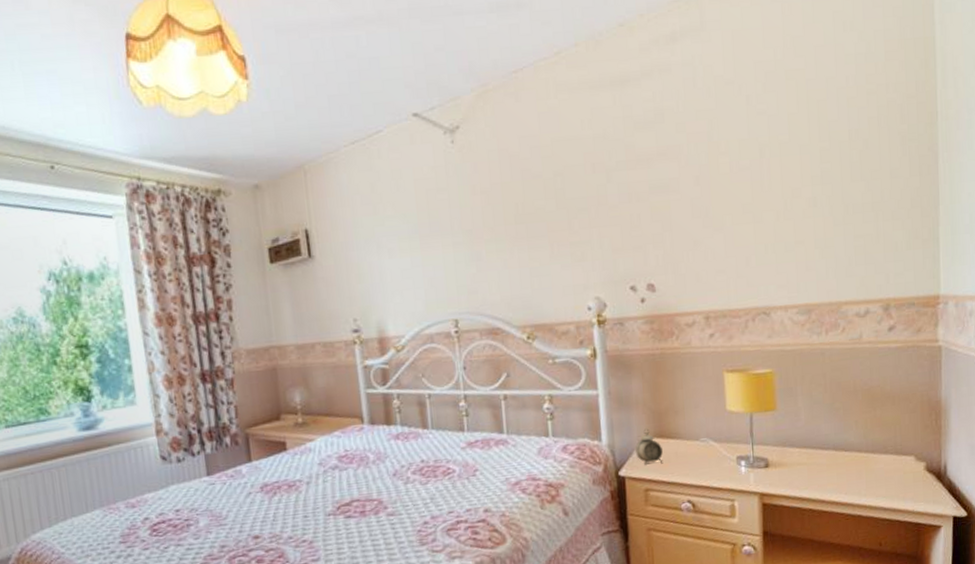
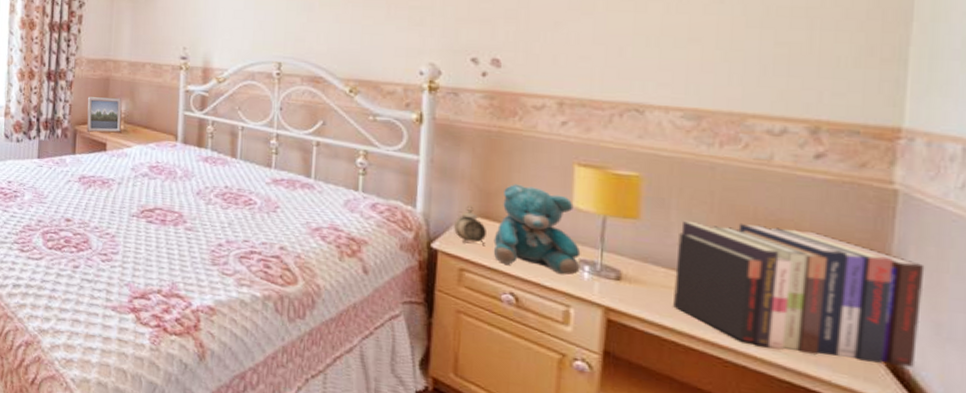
picture frame: none [254,387,301,433] -> present [87,97,122,133]
teddy bear: none [669,399,738,476] -> present [493,184,581,275]
books: none [805,392,962,498] -> present [673,221,925,368]

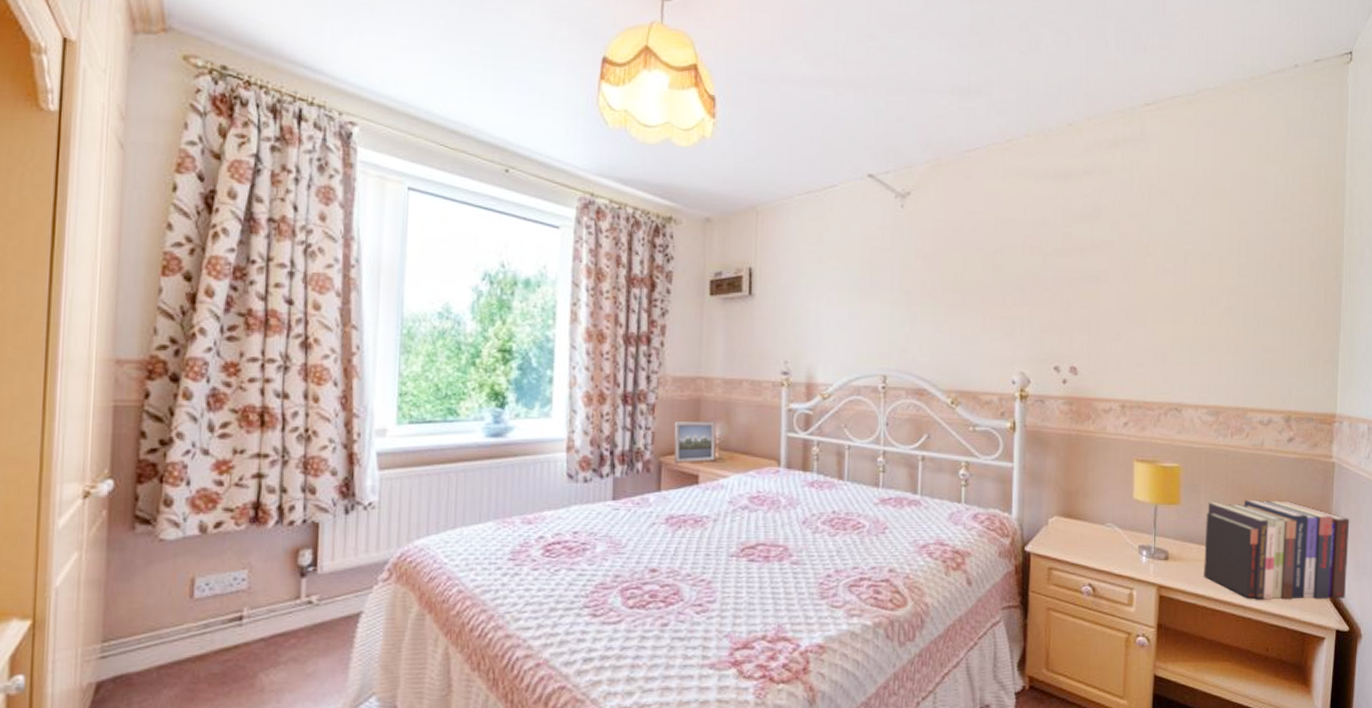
alarm clock: present [454,205,486,245] -> none [1043,507,1069,543]
teddy bear: present [493,184,581,275] -> none [1075,483,1140,562]

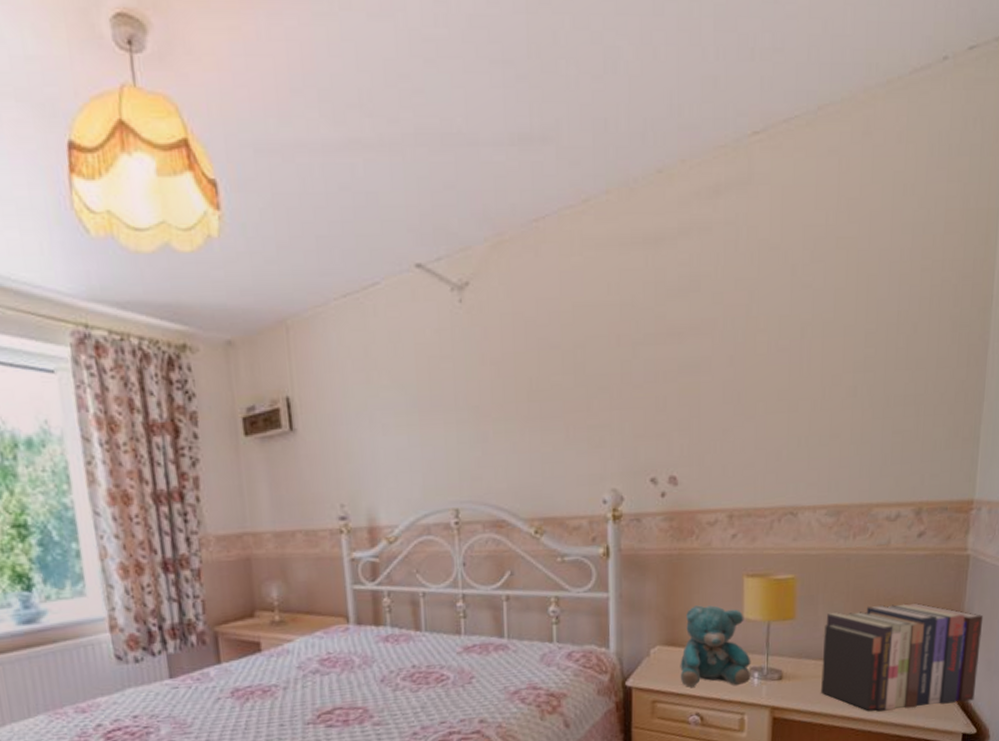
picture frame: present [674,421,717,463] -> none [225,581,278,632]
teddy bear: none [1075,483,1140,562] -> present [680,605,751,687]

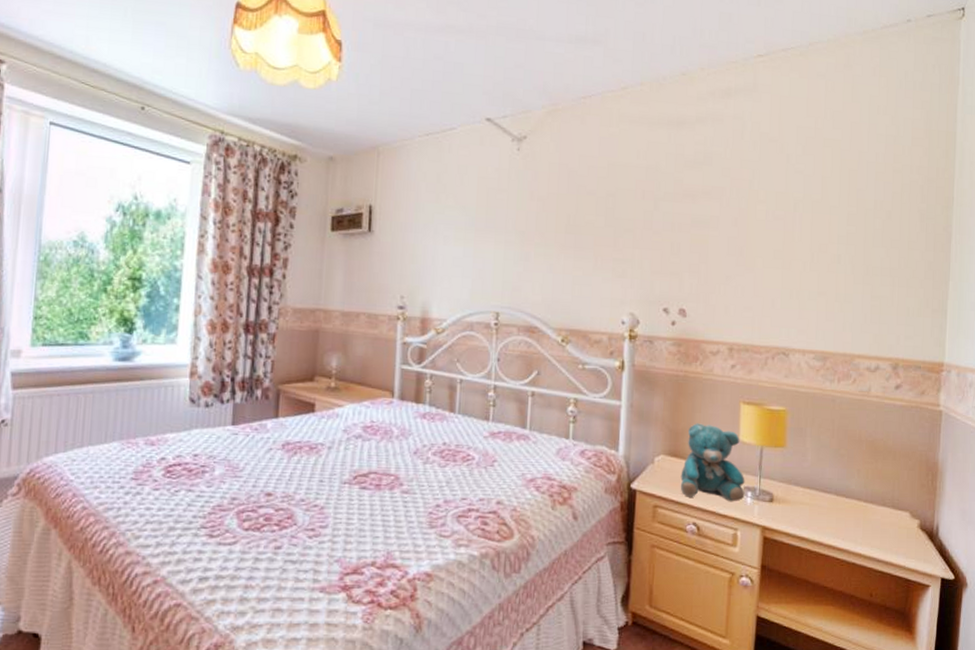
books: present [821,602,984,713] -> none [808,445,957,547]

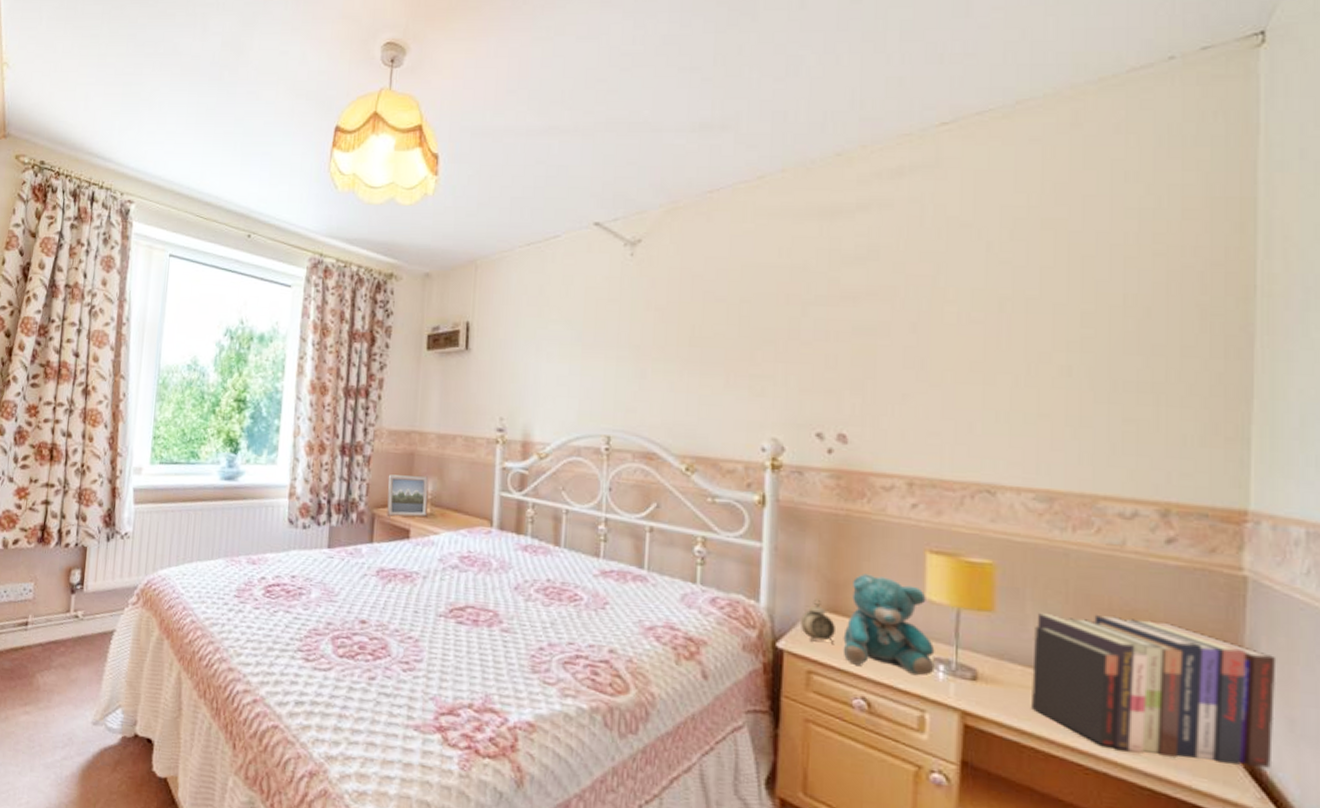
picture frame: none [292,351,334,392] -> present [387,474,429,518]
alarm clock: none [649,446,675,482] -> present [801,599,835,644]
books: none [808,445,957,547] -> present [1031,613,1277,768]

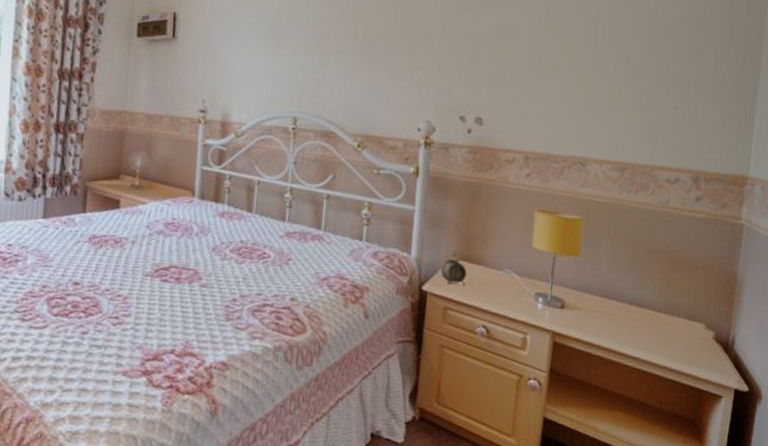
picture frame: present [387,474,429,518] -> none [98,151,138,190]
teddy bear: present [843,574,935,676] -> none [471,229,537,307]
books: present [1031,613,1277,768] -> none [600,255,757,360]

